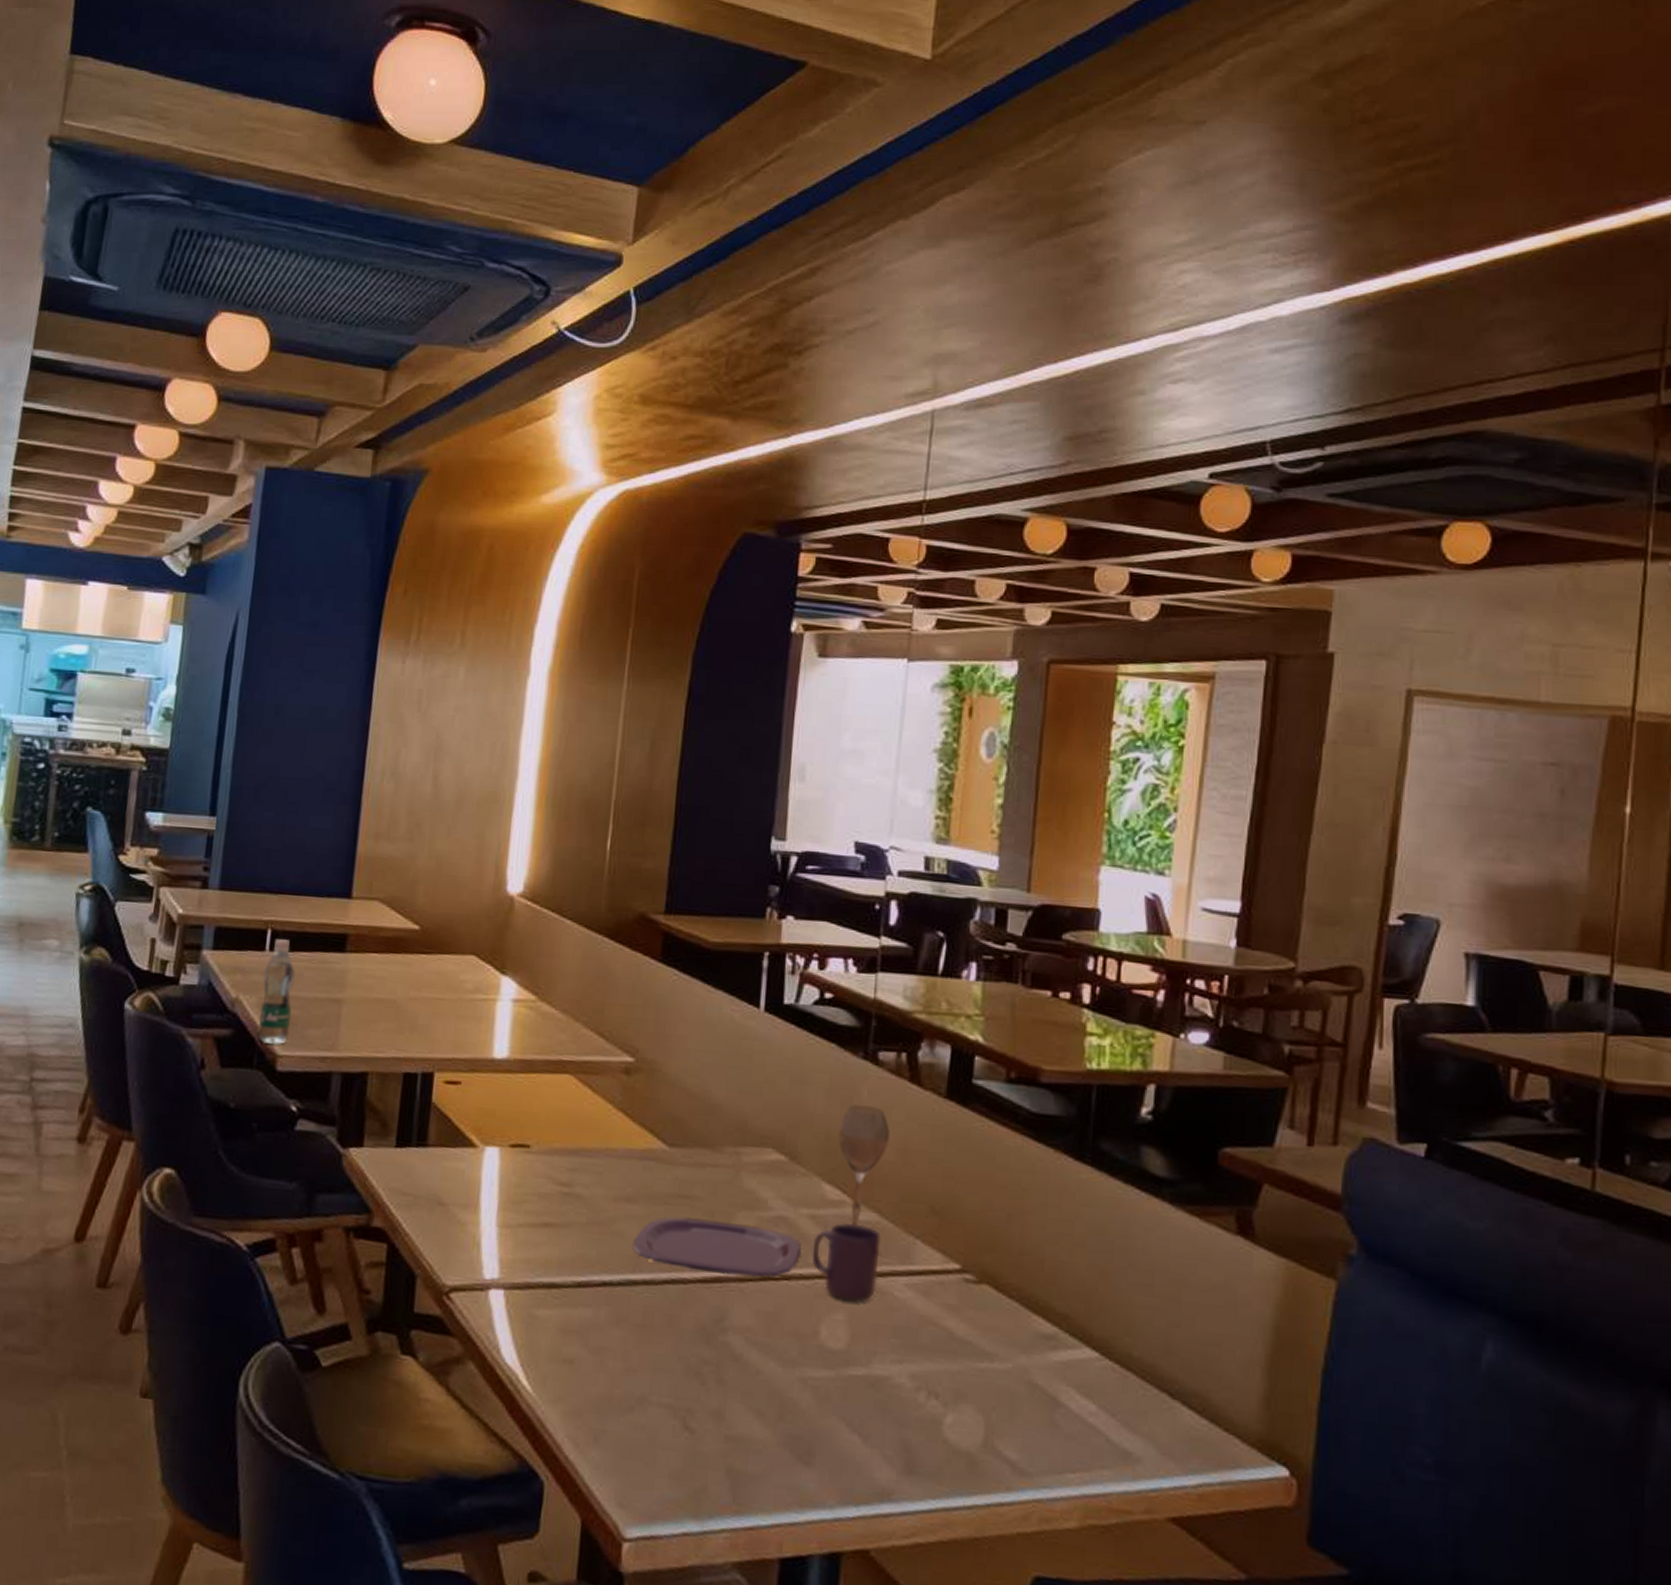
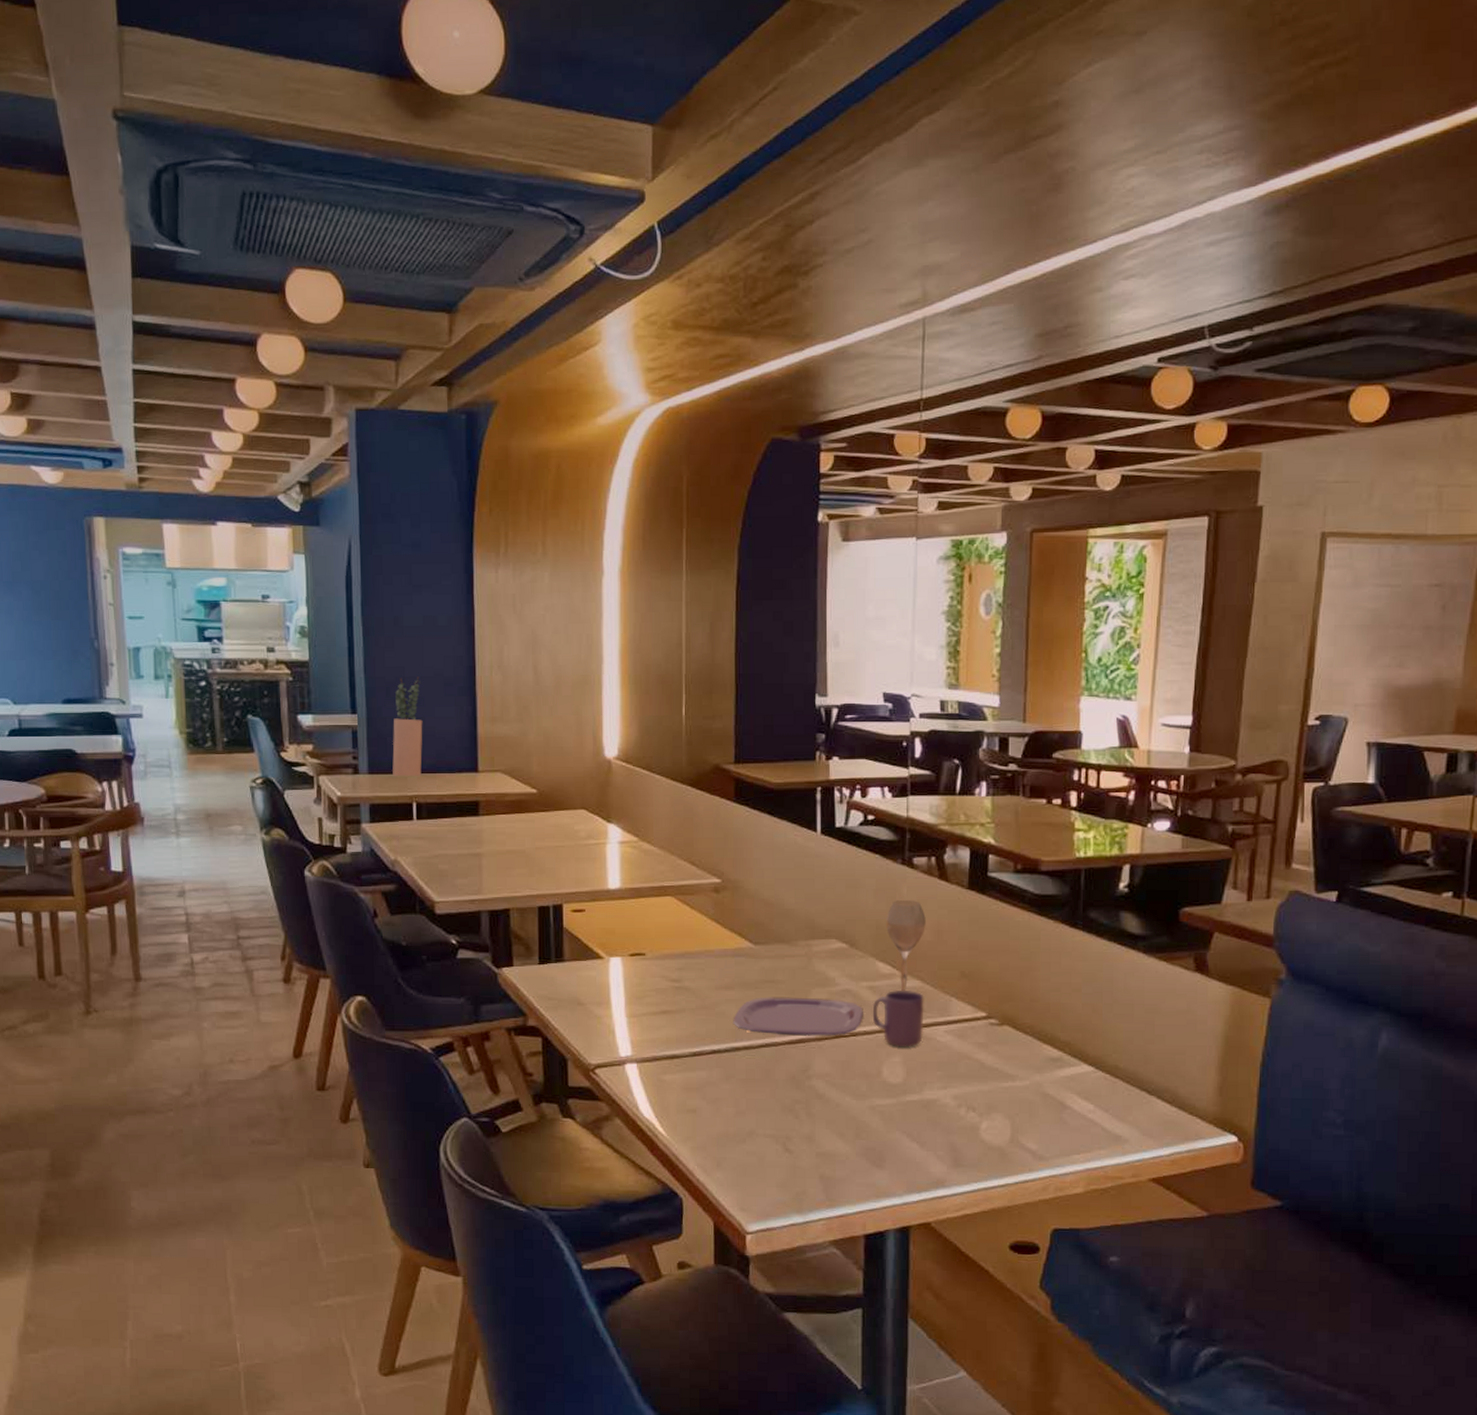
vase: none [248,777,297,899] -> present [392,676,423,777]
bottle: present [258,939,295,1046] -> none [415,810,443,894]

